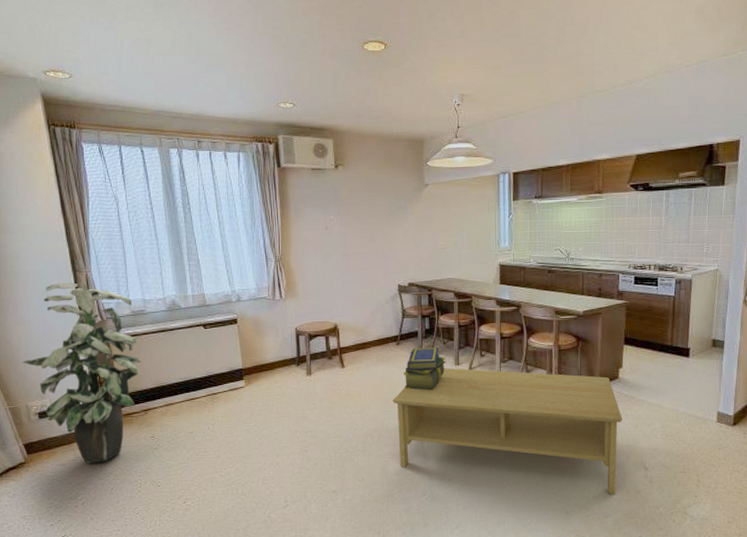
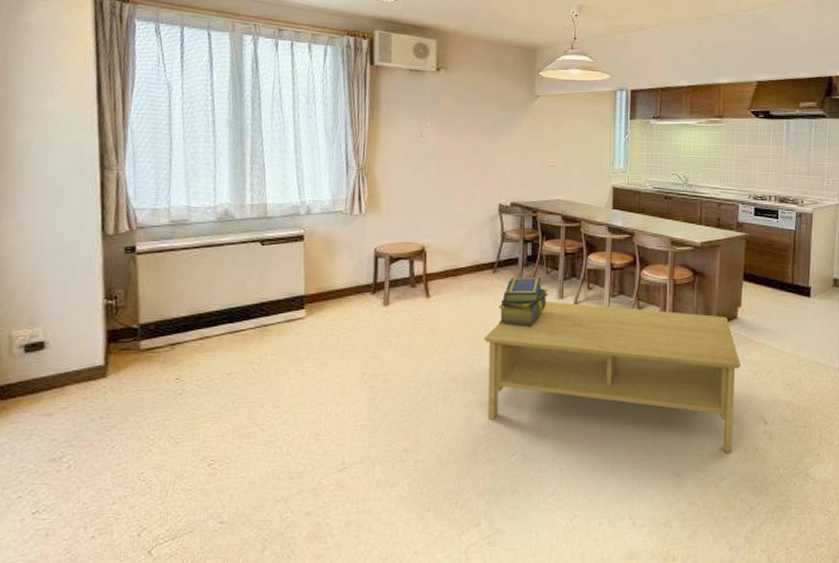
indoor plant: present [22,283,141,464] -> none [12,182,175,413]

